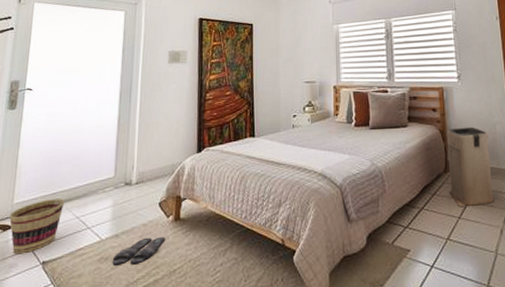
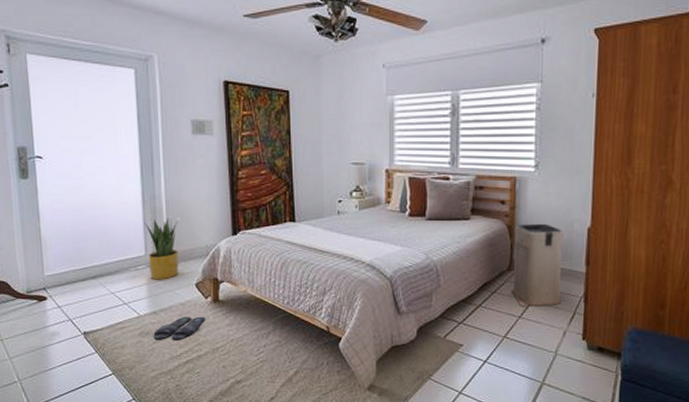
basket: present [9,199,65,254] -> none [42,274,97,324]
planter: none [116,139,149,201] -> present [145,217,179,280]

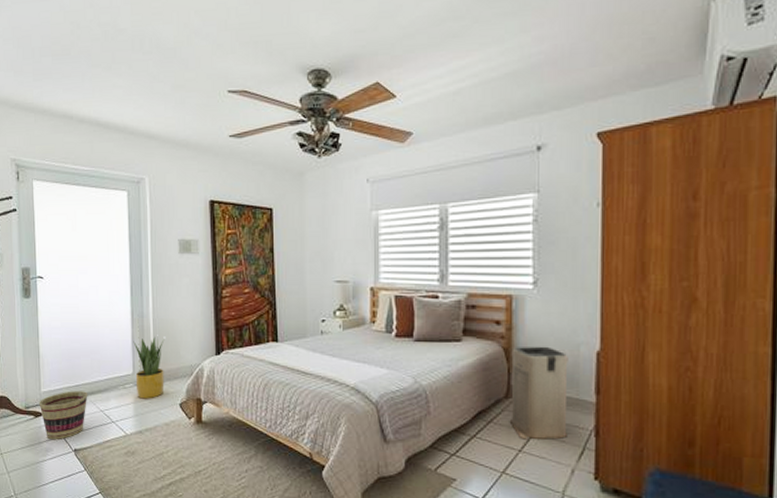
basket: none [42,274,97,324] -> present [39,391,88,440]
slippers: present [153,316,206,340] -> none [139,436,189,461]

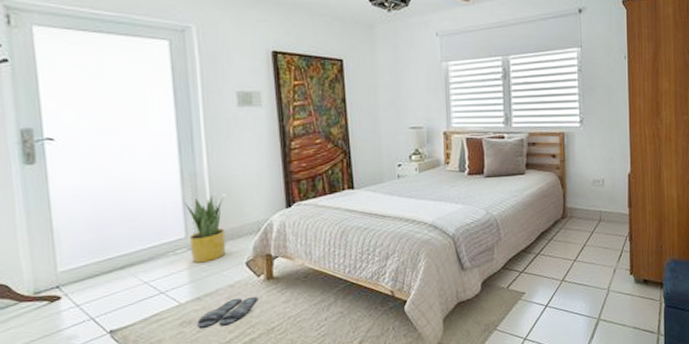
basket: present [39,391,88,440] -> none [54,264,126,325]
slippers: none [139,436,189,461] -> present [197,296,259,328]
laundry basket: present [511,346,568,440] -> none [566,172,609,251]

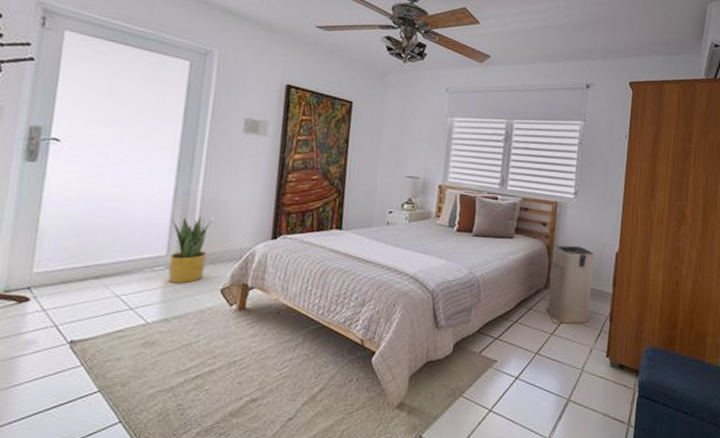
slippers: present [197,296,259,328] -> none [159,325,227,352]
laundry basket: none [566,172,609,251] -> present [546,245,595,325]

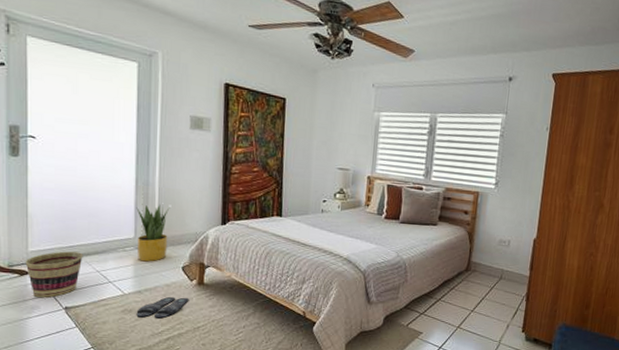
basket: none [26,272,101,331] -> present [25,251,83,298]
slippers: none [159,325,227,352] -> present [136,296,189,319]
laundry basket: present [546,245,595,325] -> none [467,232,514,303]

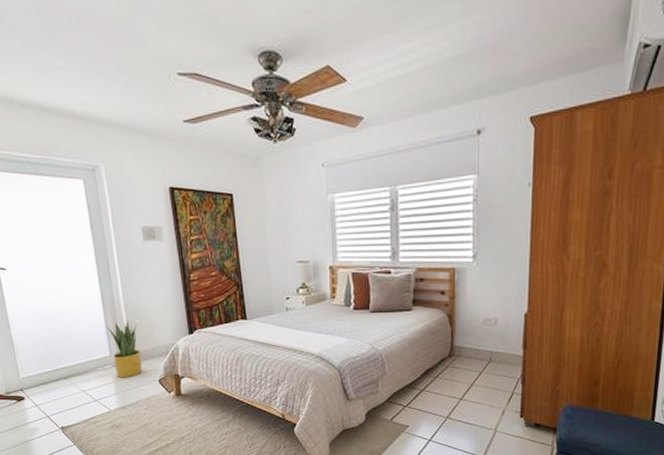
basket: present [25,251,83,298] -> none [19,375,68,421]
slippers: present [136,296,189,319] -> none [124,409,171,432]

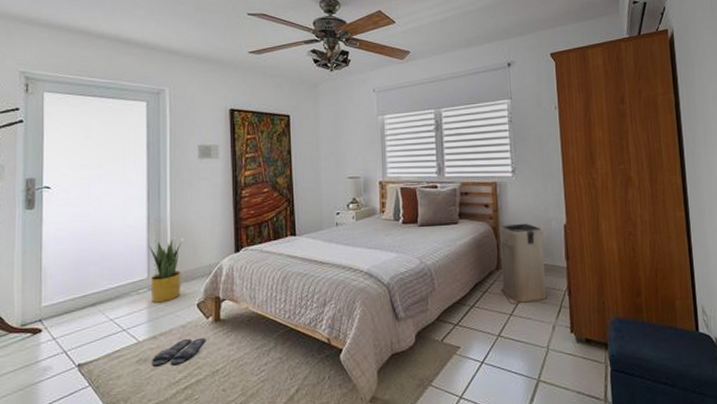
slippers: none [124,409,171,432] -> present [152,337,206,367]
laundry basket: none [453,311,501,390] -> present [500,223,547,305]

